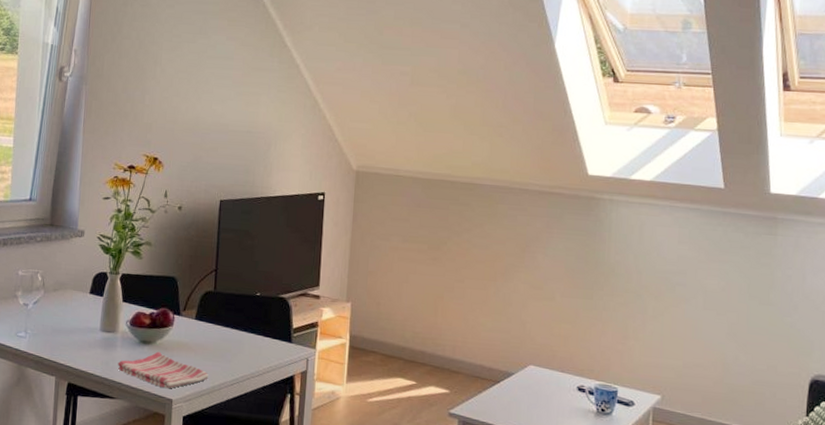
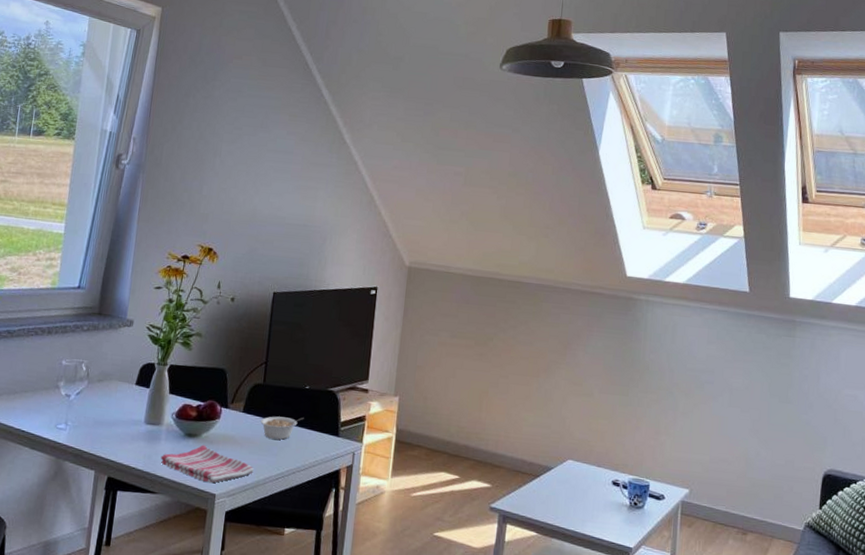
legume: none [213,323,256,346] -> present [261,416,304,440]

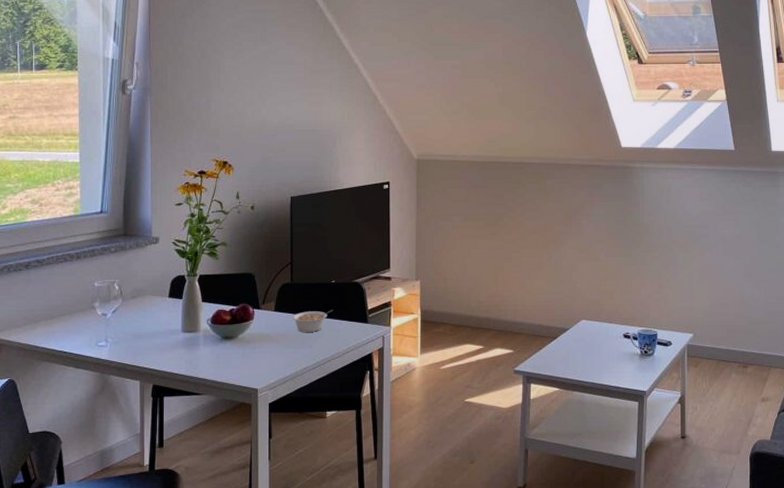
dish towel: present [160,445,254,483] -> none [201,345,291,379]

